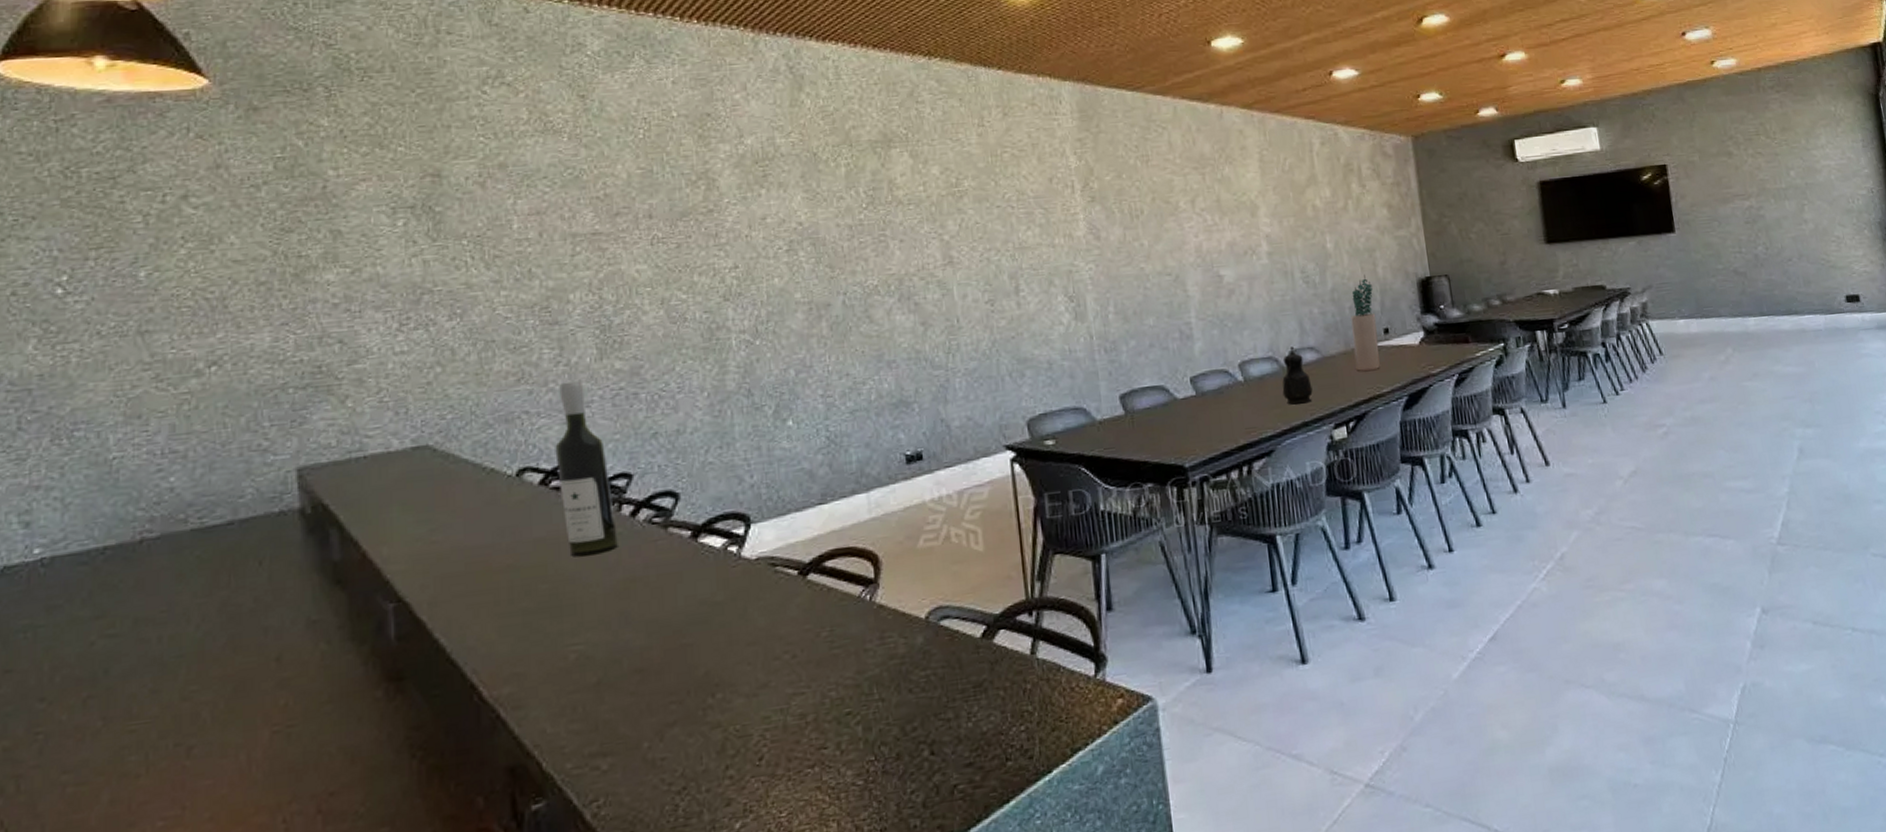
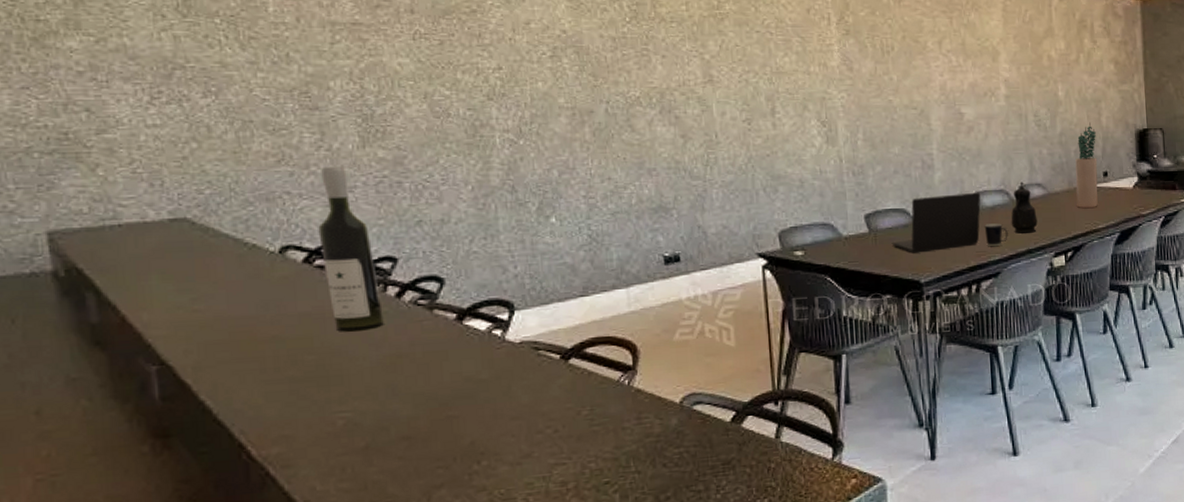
laptop: none [1150,361,1248,435] -> present [891,192,981,253]
mug: none [1252,394,1280,422] -> present [984,223,1008,247]

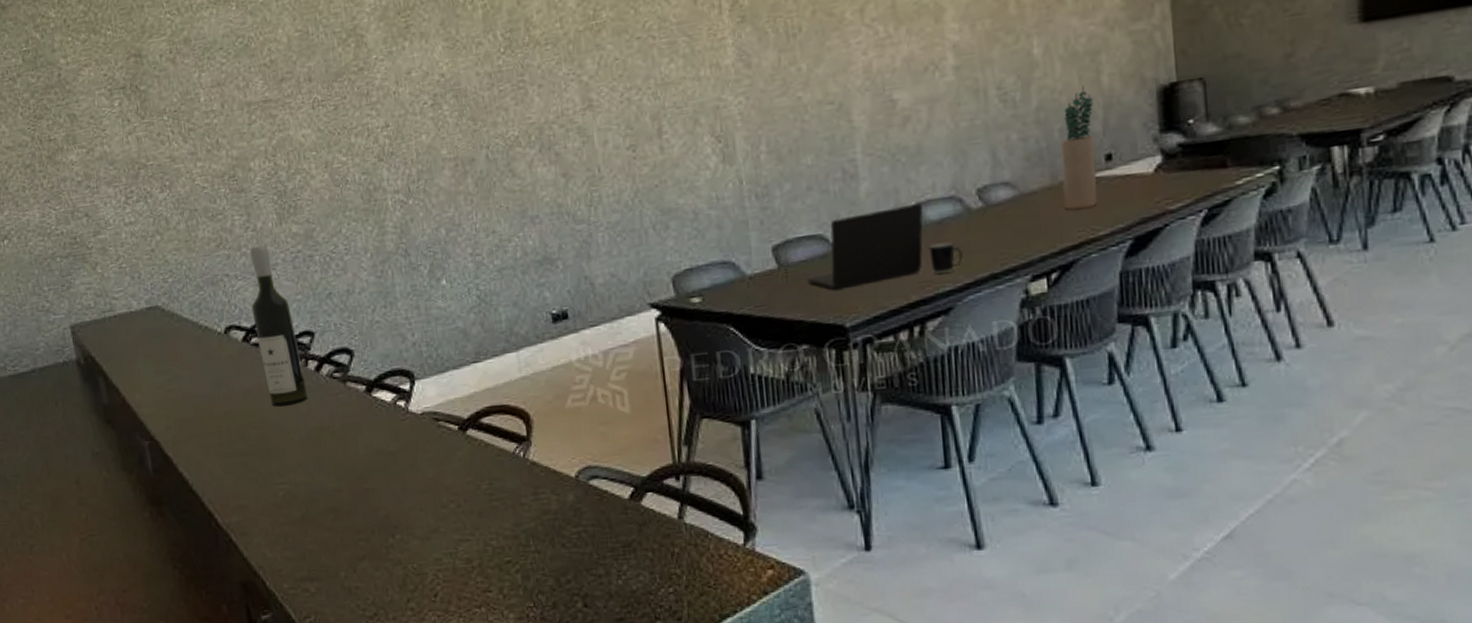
coffeepot: present [1011,182,1038,234] -> none [966,182,1005,254]

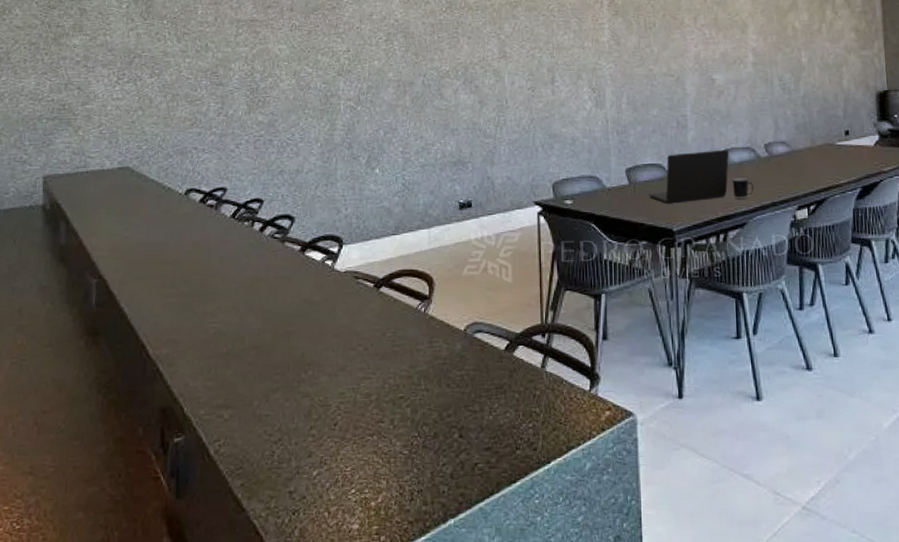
bottle: present [250,245,308,407] -> none [212,128,250,259]
vase: present [1060,85,1098,211] -> none [817,85,840,165]

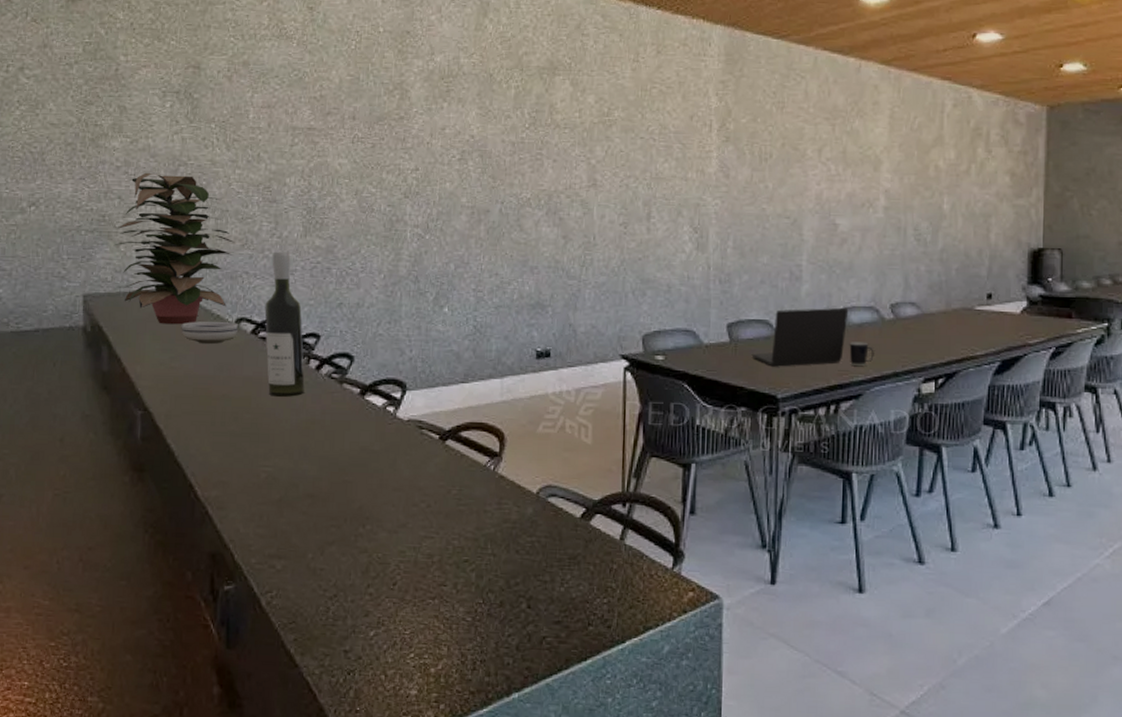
decorative plant: none [72,65,185,199] -> present [113,172,235,325]
bowl: none [134,193,187,215] -> present [181,321,238,345]
bottle: none [212,128,250,259] -> present [264,252,305,398]

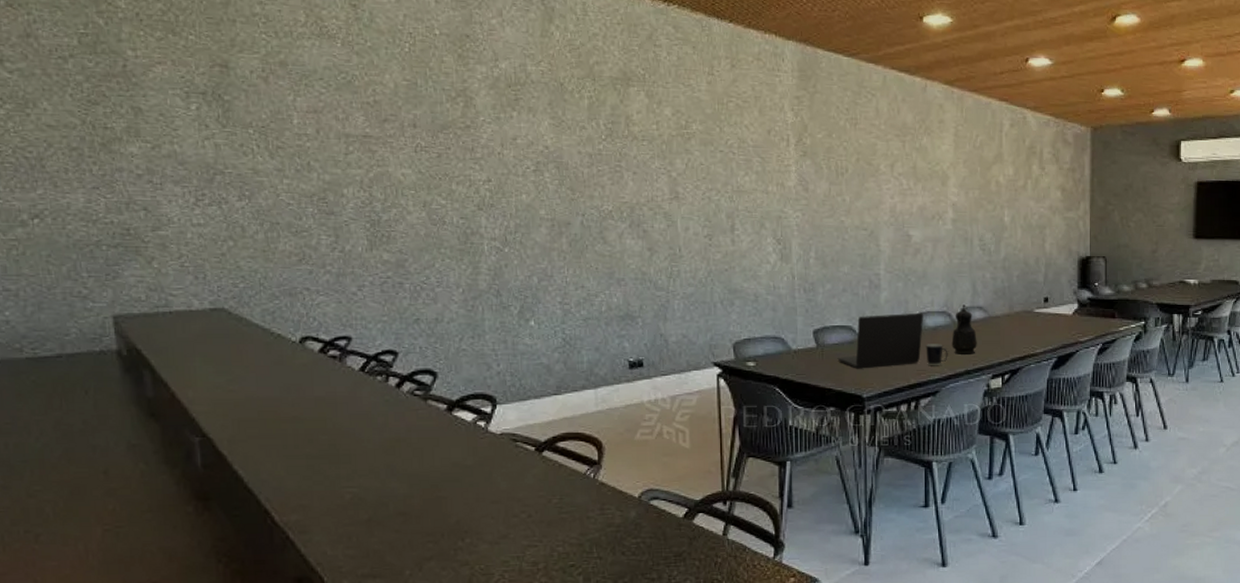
decorative plant: present [113,172,235,325] -> none [144,181,290,346]
bowl: present [181,321,238,345] -> none [236,340,303,365]
bottle: present [264,252,305,398] -> none [332,266,385,417]
coffeepot: none [878,299,908,355] -> present [951,304,977,354]

